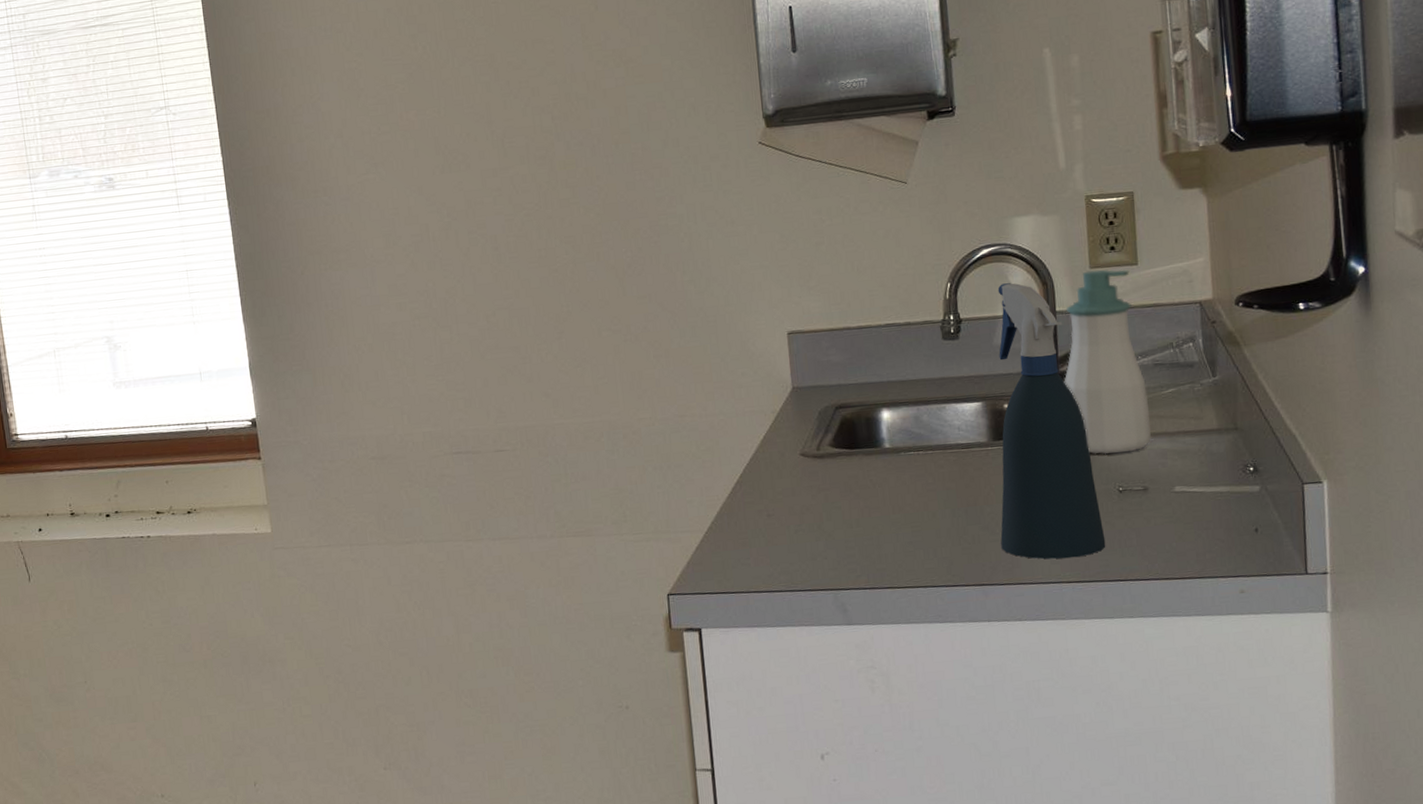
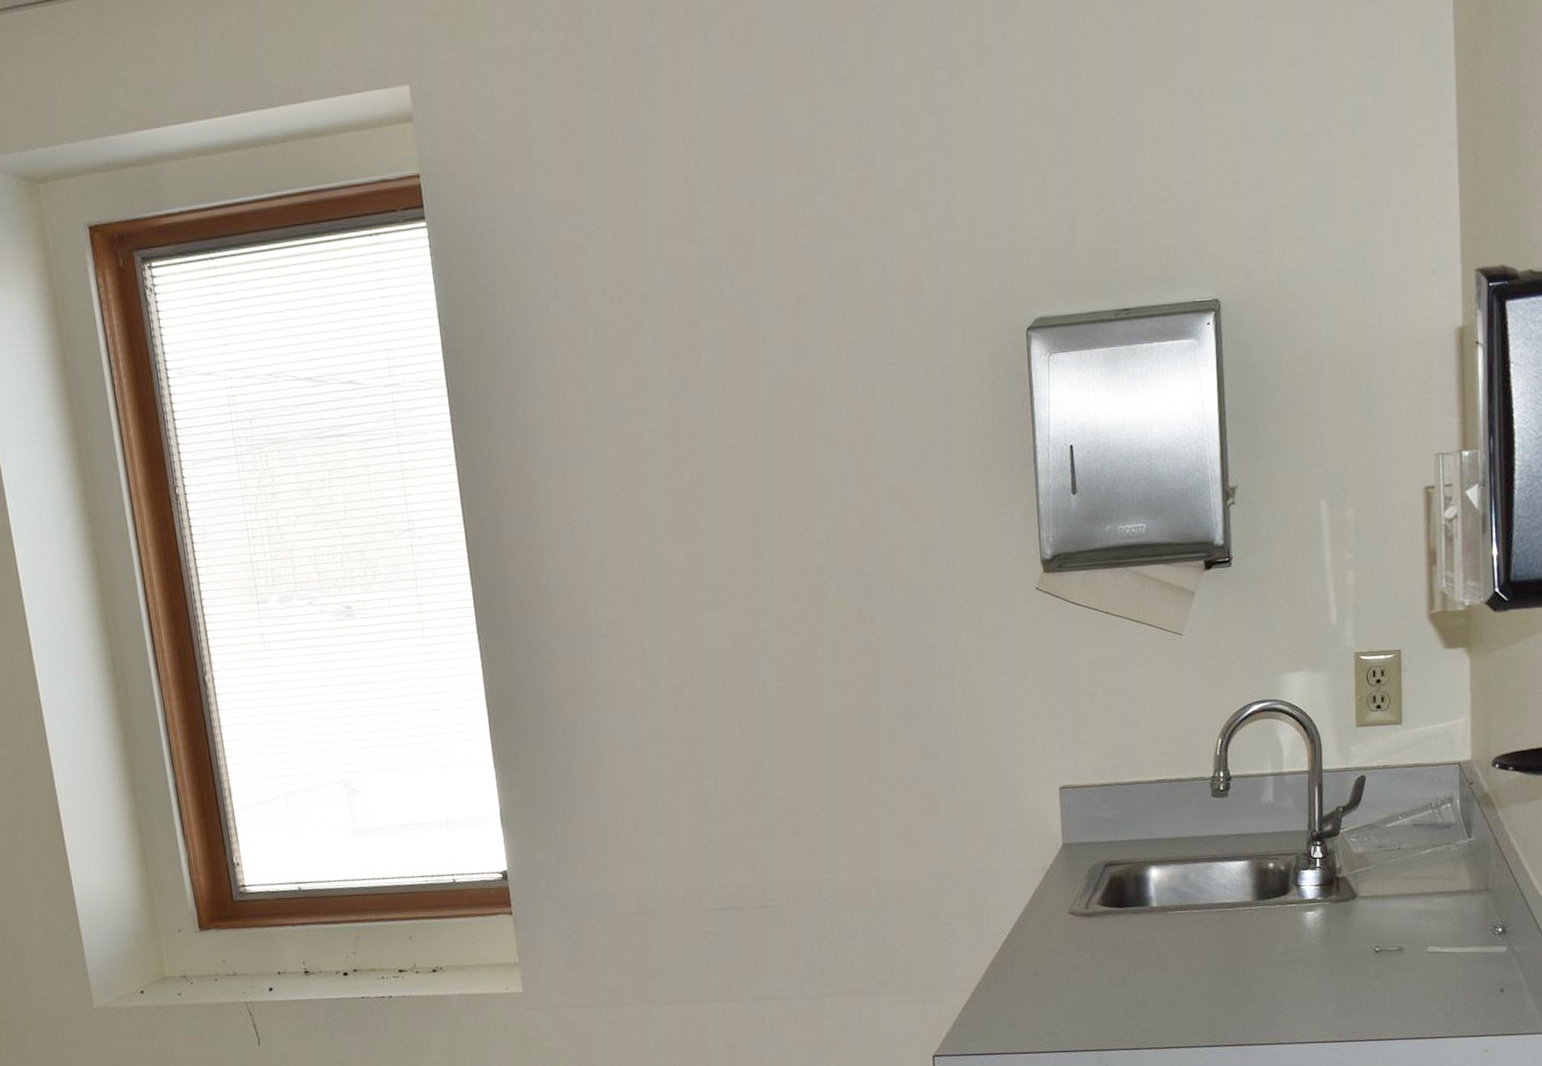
spray bottle: present [997,283,1106,559] -> none [1261,740,1361,1019]
soap bottle: present [1064,269,1151,455] -> none [1327,728,1408,915]

